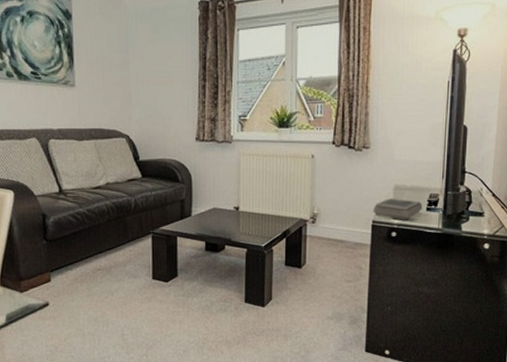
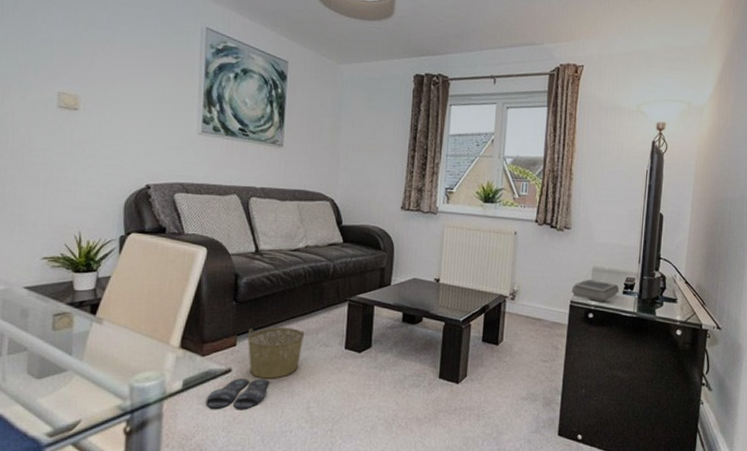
slippers: none [28,311,85,340] -> present [206,378,270,410]
basket: none [60,261,114,311] -> present [247,326,305,379]

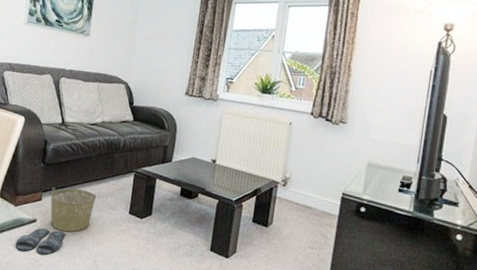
game console: present [571,279,620,302] -> none [344,174,395,198]

